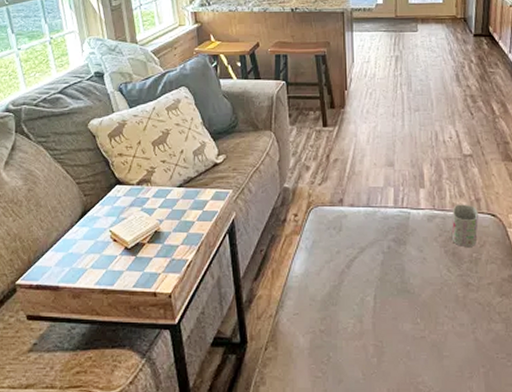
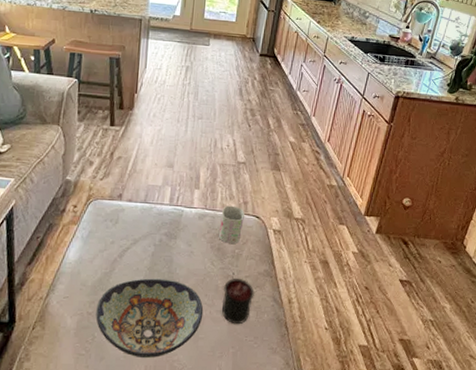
decorative bowl: none [329,290,445,381] -> present [95,278,204,359]
candle: none [464,280,501,340] -> present [221,272,255,325]

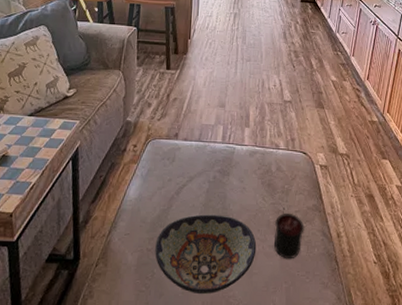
mug: present [219,205,245,243] -> none [269,142,292,179]

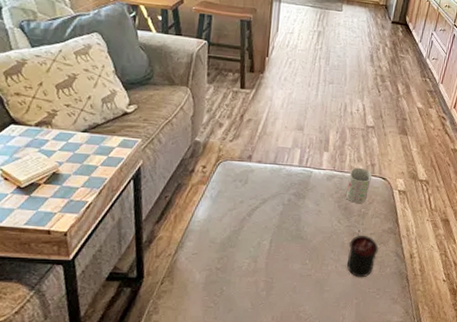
decorative bowl: present [155,214,257,295] -> none [224,235,330,310]
mug: none [269,142,292,179] -> present [346,167,372,203]

